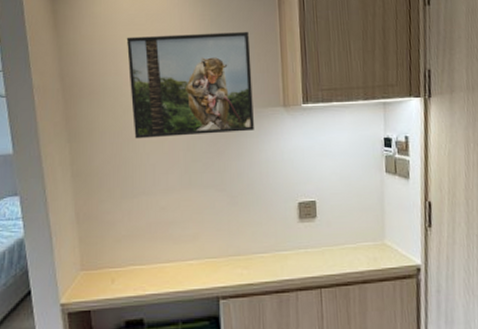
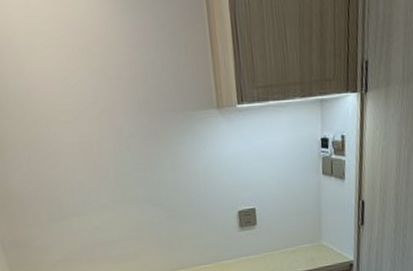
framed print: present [126,31,254,139] -> none [23,16,187,154]

